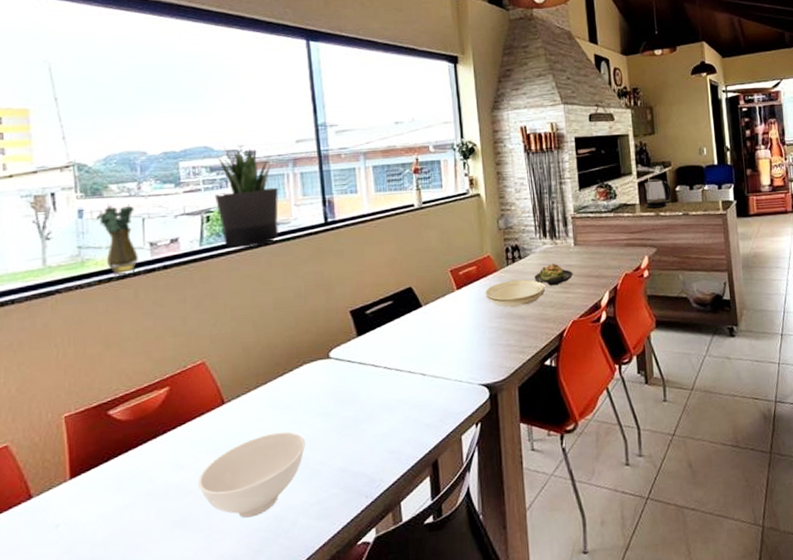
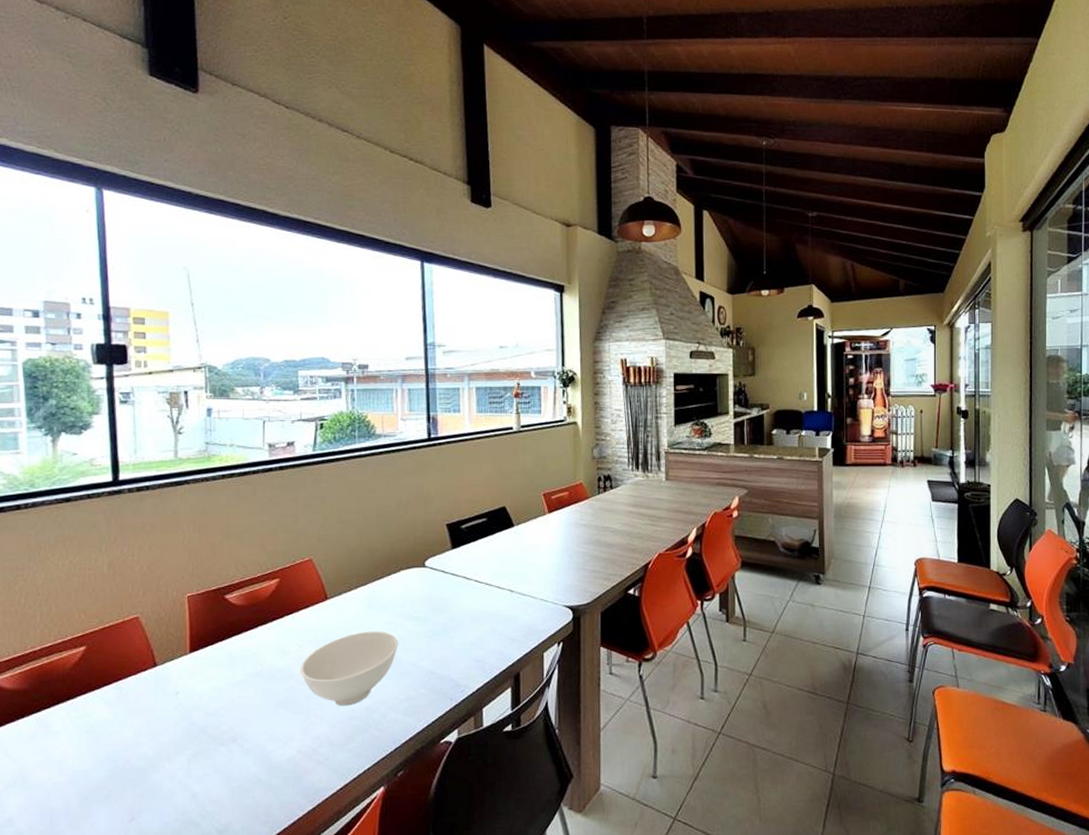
vase: present [96,204,138,274] -> none [223,405,258,470]
planter: present [214,148,279,248] -> none [328,360,387,455]
plate: present [485,279,545,307] -> none [575,509,633,534]
salad: present [534,263,573,286] -> none [624,496,662,518]
kettle: present [644,178,672,209] -> none [740,420,767,450]

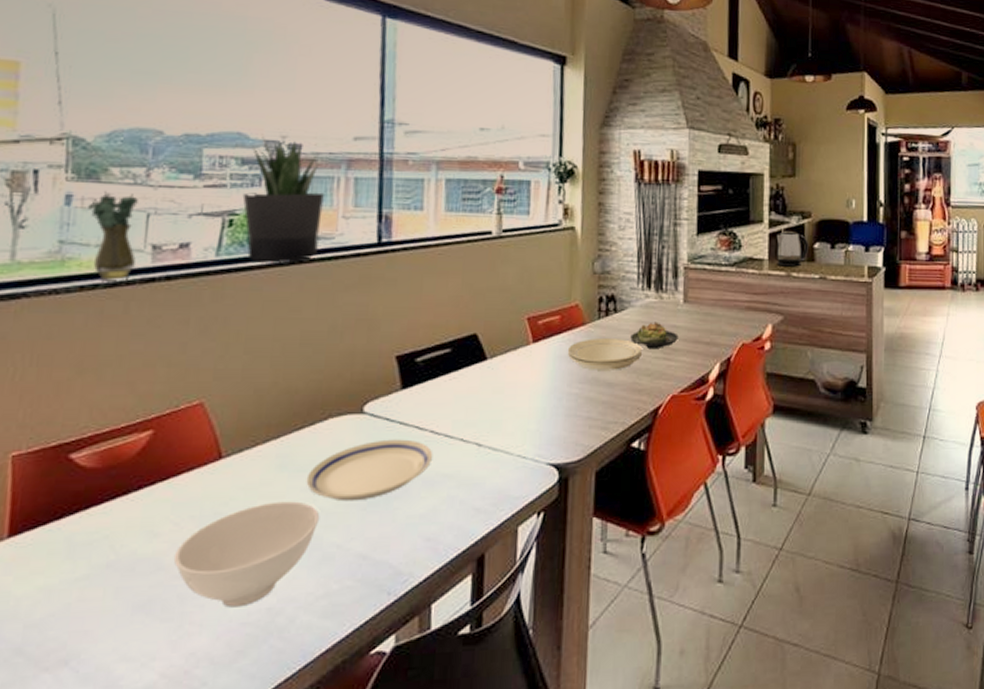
vase: none [223,405,258,470] -> present [88,191,138,280]
planter: none [328,360,387,455] -> present [242,137,324,263]
plate: none [387,586,478,632] -> present [306,439,433,502]
plate: none [575,509,633,534] -> present [567,338,642,370]
salad: none [624,496,662,518] -> present [630,322,679,350]
kettle: none [740,420,767,450] -> present [776,230,808,267]

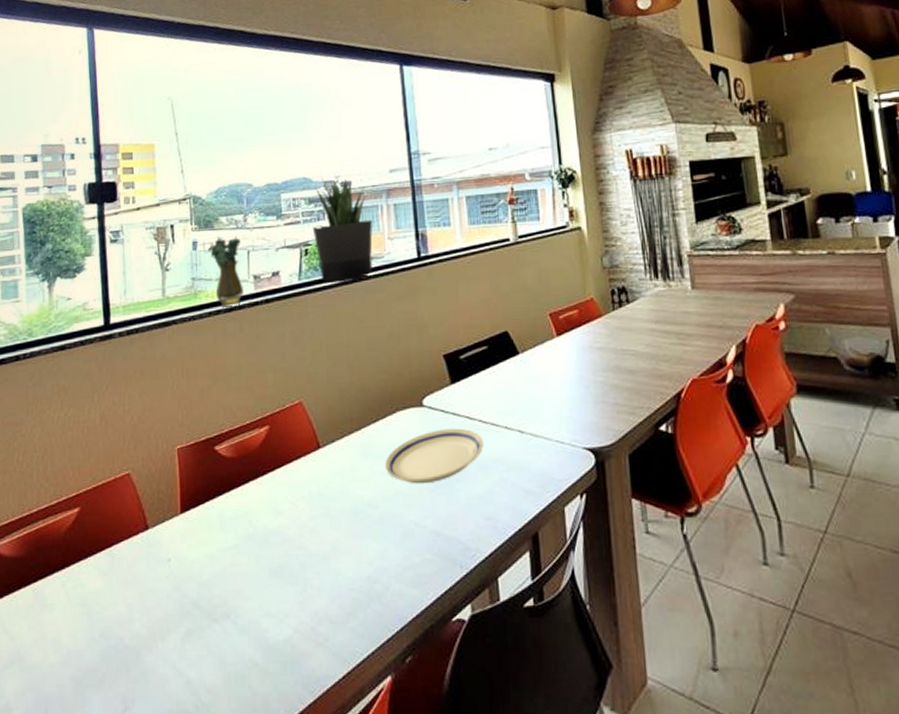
bowl: present [173,501,320,608] -> none [294,484,399,575]
plate: present [567,338,642,370] -> none [588,327,658,359]
salad: present [630,322,679,350] -> none [645,309,691,336]
kettle: present [776,230,808,267] -> none [776,209,812,246]

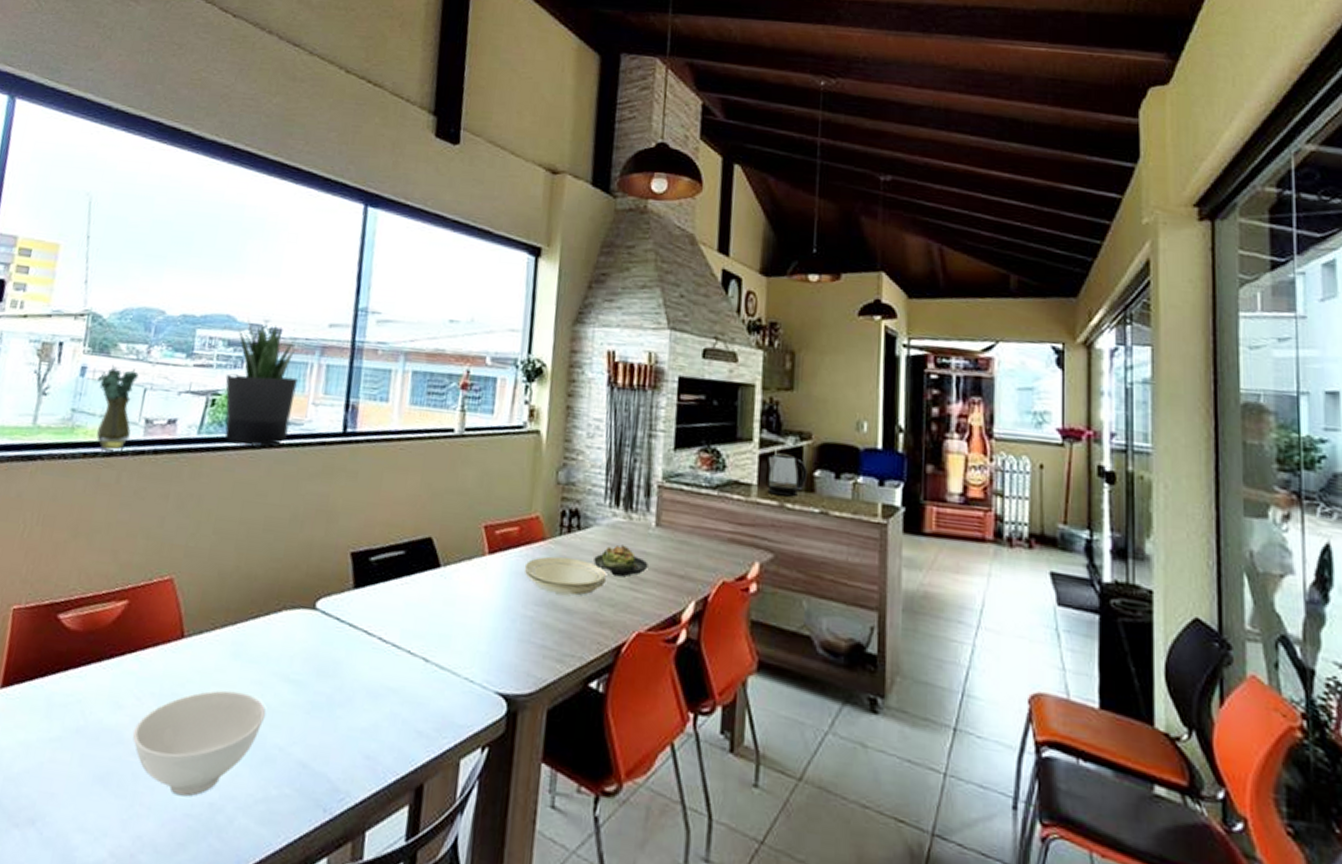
bowl: none [294,484,399,575] -> present [132,690,266,797]
plate: present [385,428,484,484] -> none [256,640,380,703]
plate: none [588,327,658,359] -> present [524,556,606,596]
salad: none [645,309,691,336] -> present [594,545,648,576]
kettle: none [776,209,812,246] -> present [767,452,807,497]

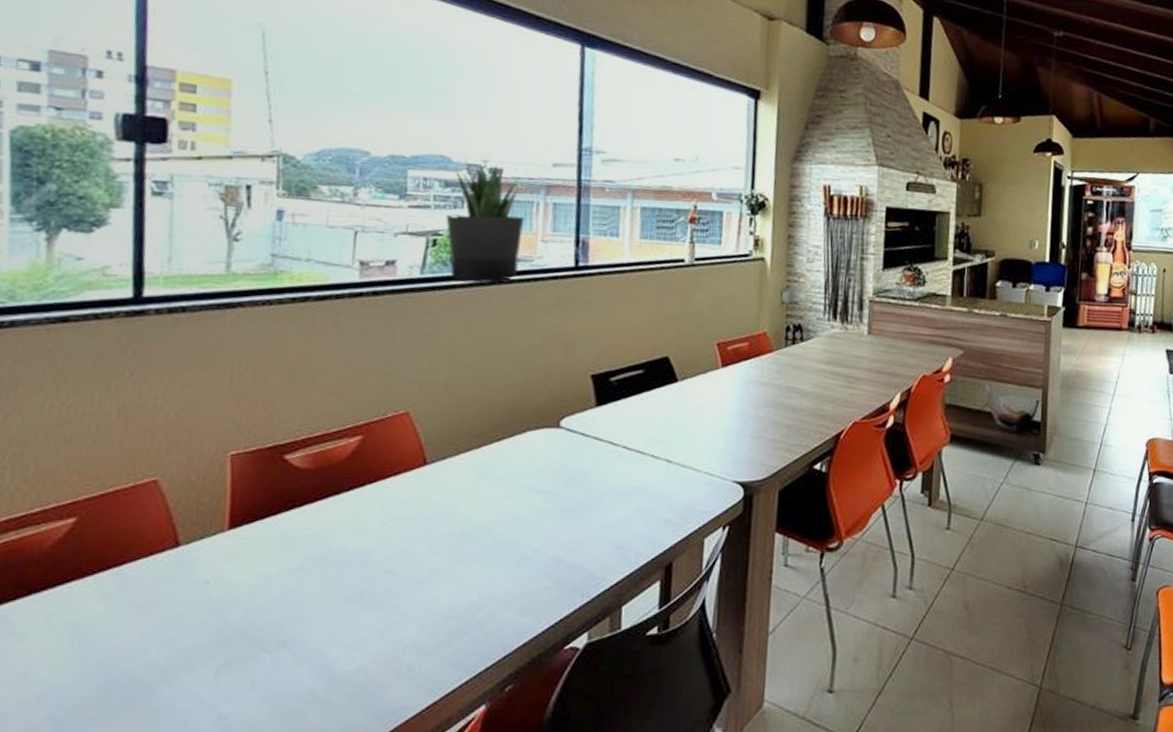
vase: present [96,365,139,450] -> none [299,208,346,294]
bowl: present [132,690,266,797] -> none [382,506,519,602]
plate: present [524,556,606,596] -> none [754,365,826,396]
salad: present [594,545,648,576] -> none [815,351,862,378]
kettle: present [767,452,807,497] -> none [959,268,991,304]

